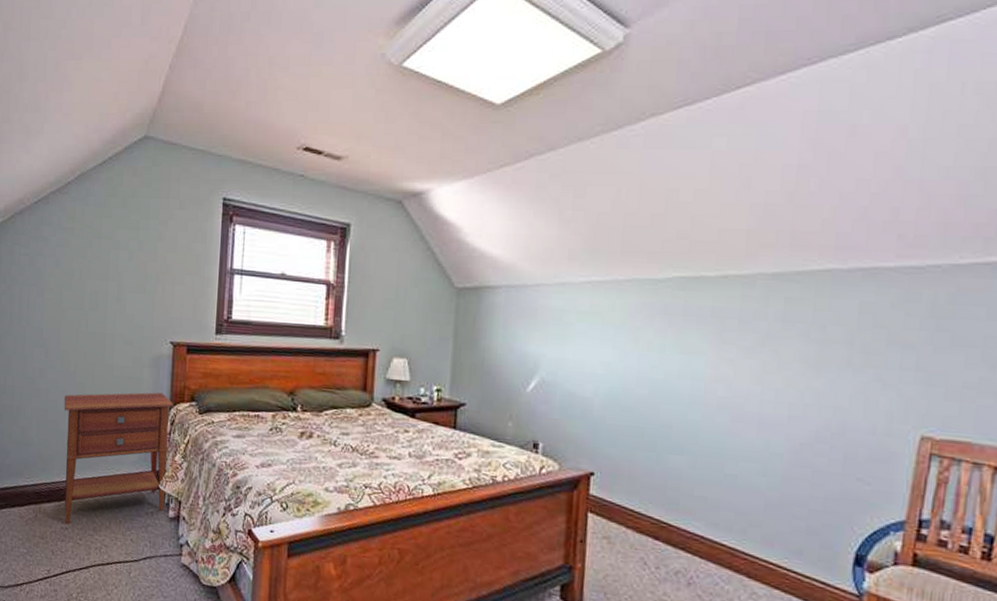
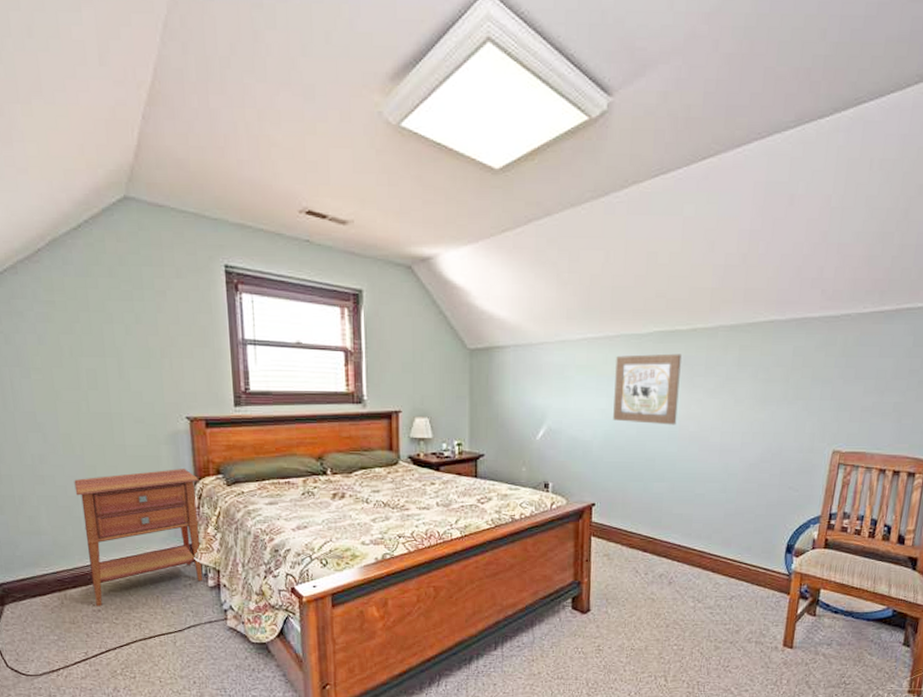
wall art: none [620,302,708,388] -> present [613,353,682,425]

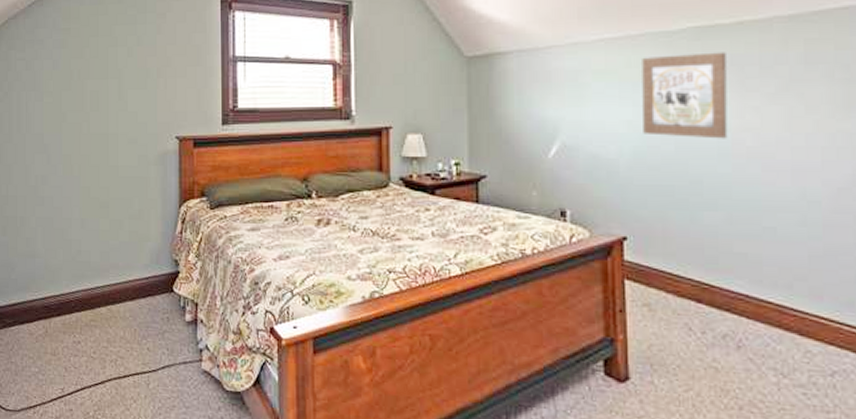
nightstand: present [74,469,203,607] -> none [69,190,184,338]

